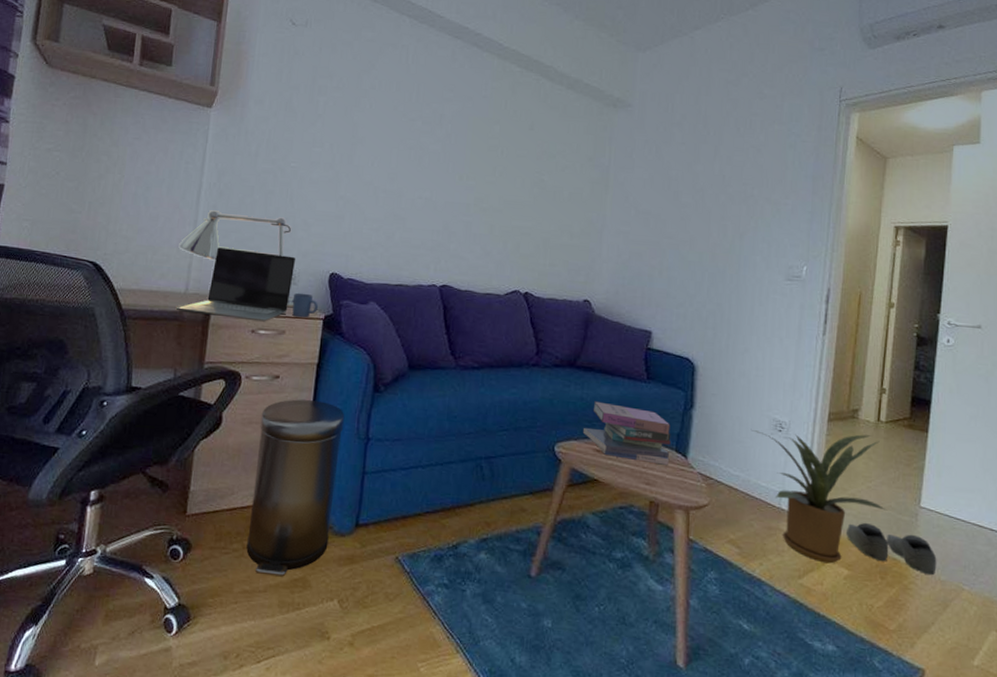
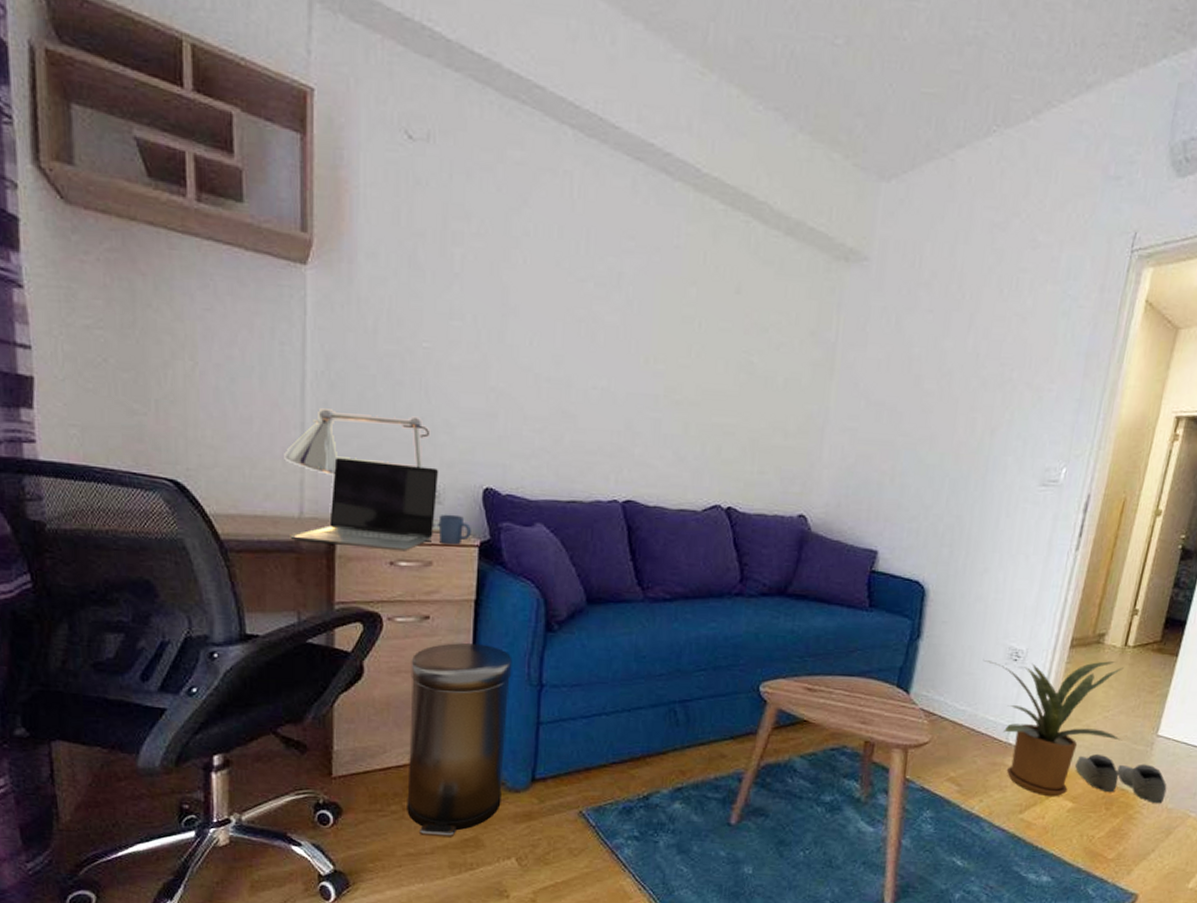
books: present [583,401,671,465] -> none [793,634,893,702]

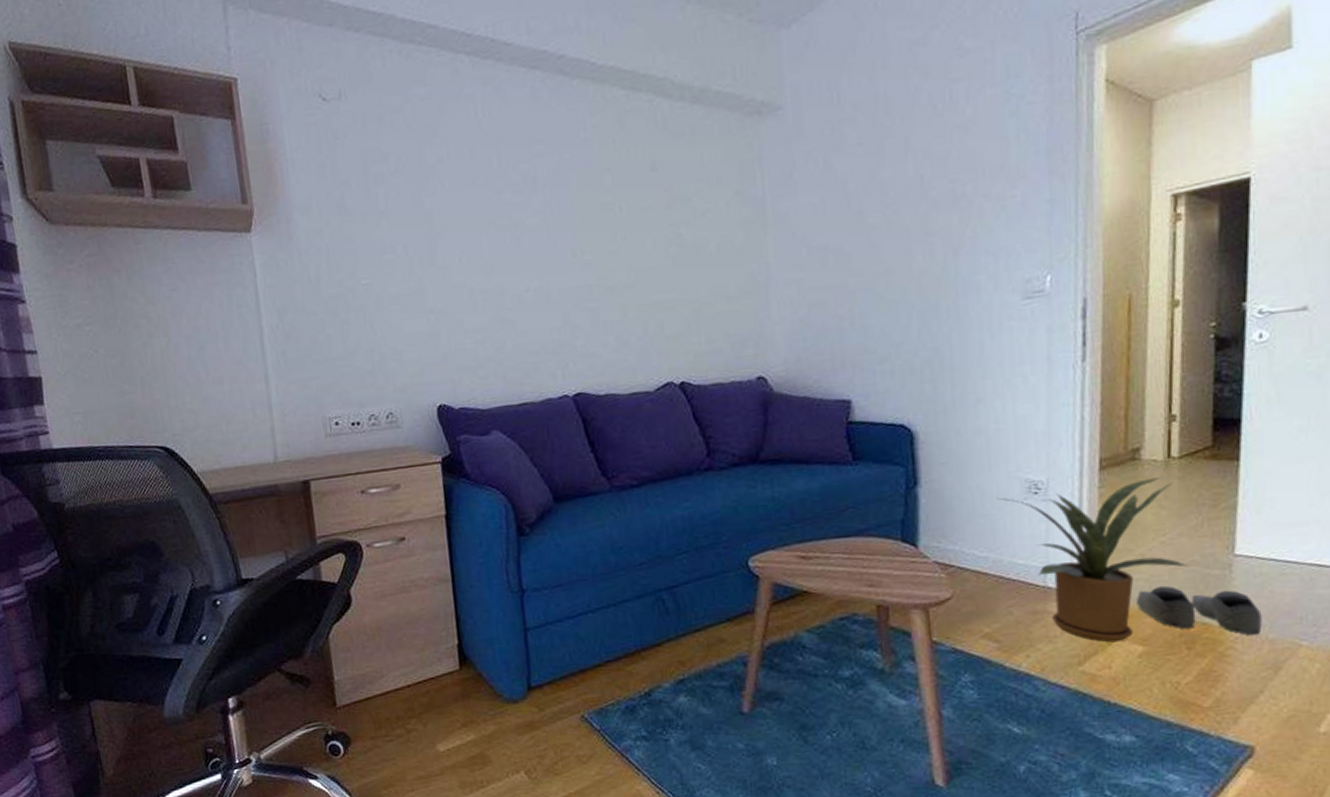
desk lamp: present [284,409,441,534] -> none [254,351,404,457]
laptop: present [290,458,439,552] -> none [268,394,397,485]
pedal bin: present [407,643,512,838] -> none [394,558,502,758]
mug: present [438,514,471,547] -> none [399,435,432,467]

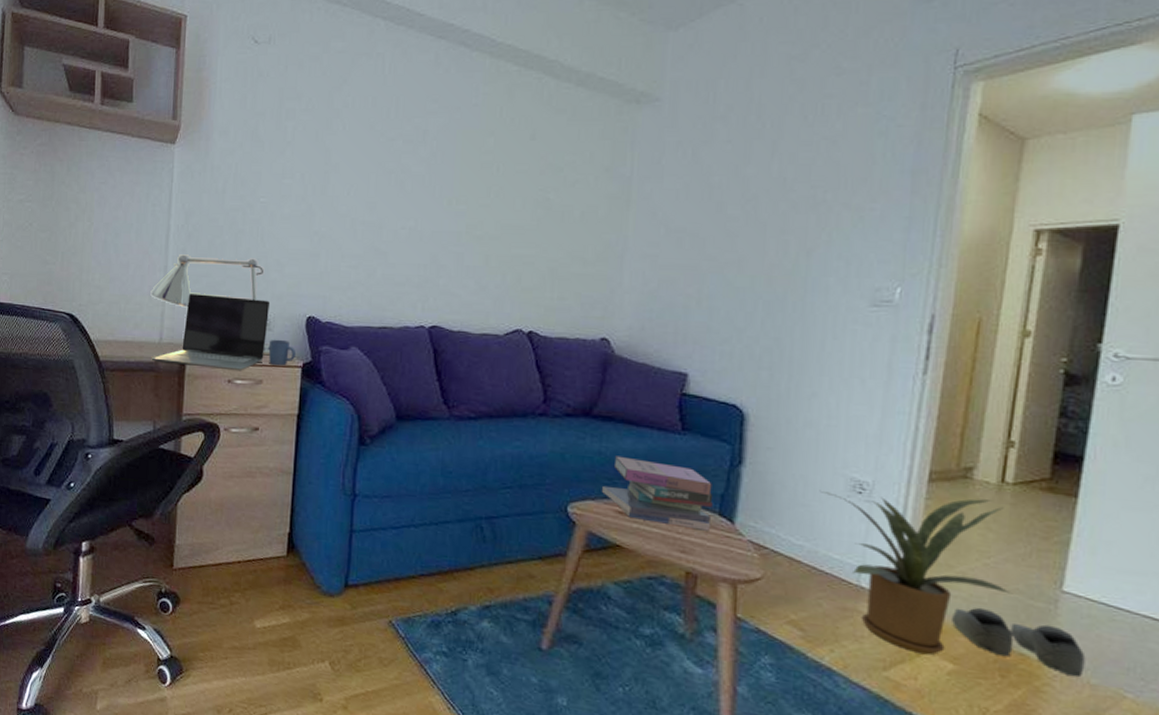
desk lamp: none [254,351,404,457] -> present [150,254,271,356]
laptop: none [268,394,397,485] -> present [151,294,271,371]
mug: none [399,435,432,467] -> present [268,339,296,367]
books: none [781,498,896,562] -> present [602,456,713,531]

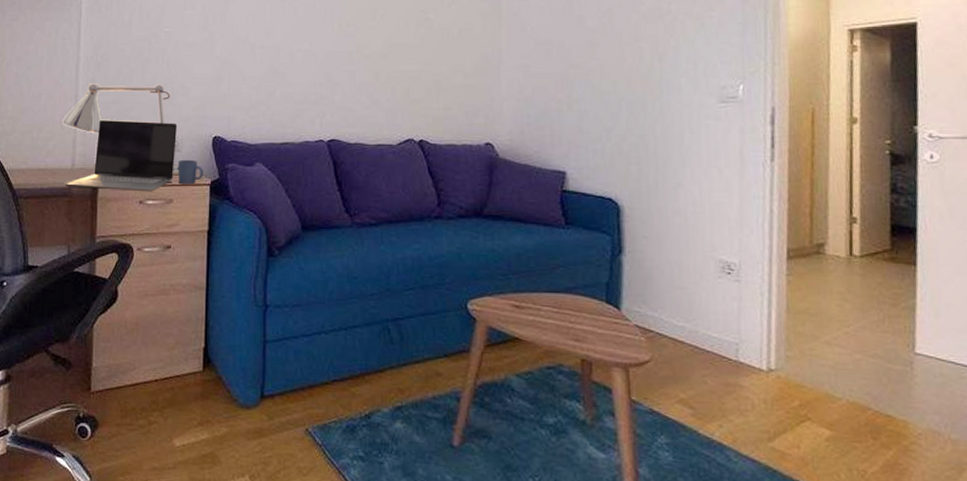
books: present [602,456,713,531] -> none [498,252,600,319]
house plant: present [821,491,1013,655] -> none [695,272,873,423]
shoe: present [950,607,1086,678] -> none [822,374,945,434]

